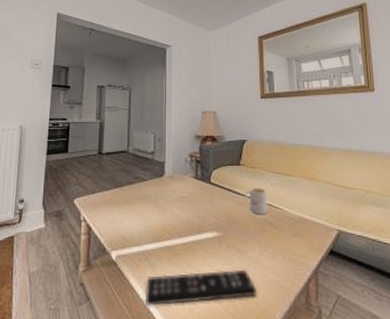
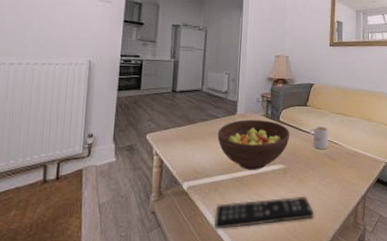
fruit bowl: none [145,182,223,238] -> present [217,120,290,170]

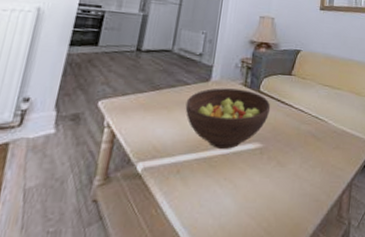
remote control: present [214,196,315,230] -> none [171,182,293,224]
mug: present [309,126,329,150] -> none [292,99,315,127]

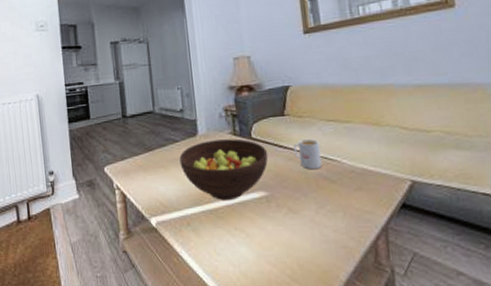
mug: none [292,99,315,127] -> present [293,139,323,170]

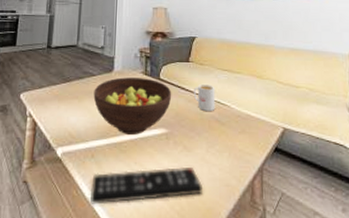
remote control: none [191,229,317,271] -> present [90,166,204,205]

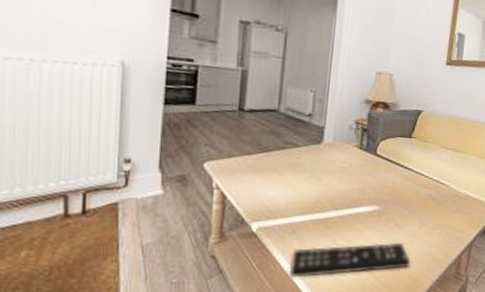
fruit bowl: present [93,77,172,135] -> none [297,150,389,211]
mug: present [193,84,216,112] -> none [412,162,437,191]

